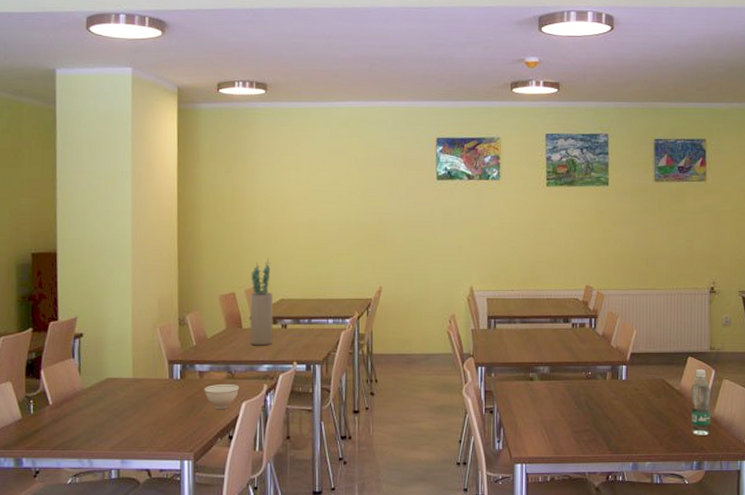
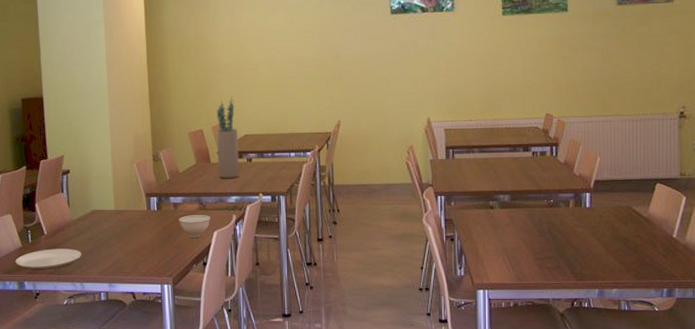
plate: none [13,421,92,444] -> present [15,249,82,270]
bottle: present [691,368,711,435] -> none [660,195,682,262]

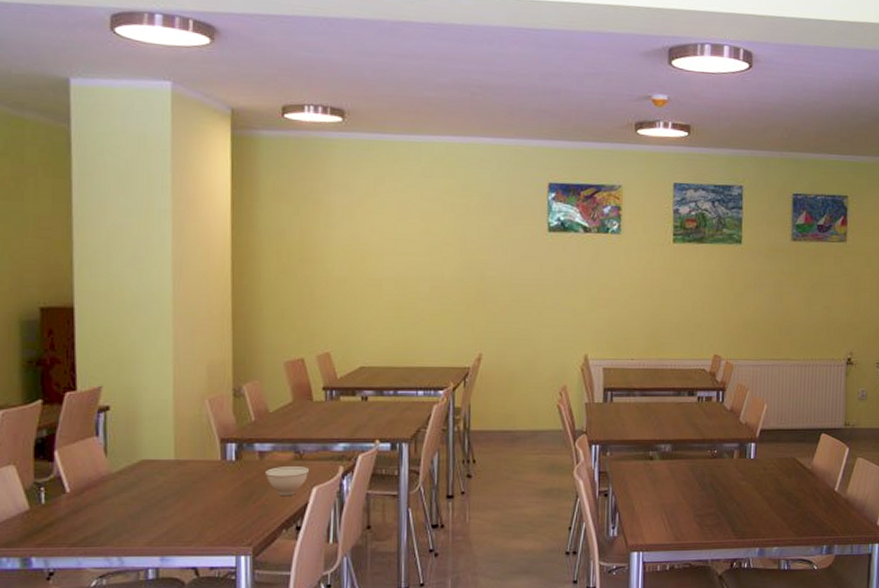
plate: present [15,249,82,270] -> none [18,511,122,541]
vase: present [216,96,239,179] -> none [322,318,352,422]

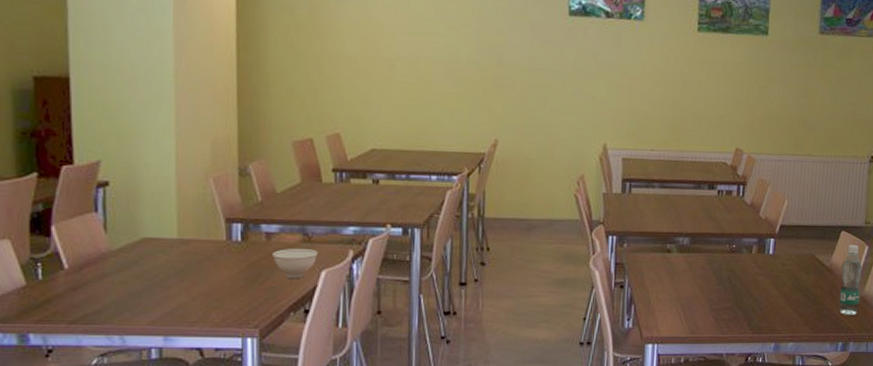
bottle: none [822,446,844,517] -> present [839,244,863,315]

